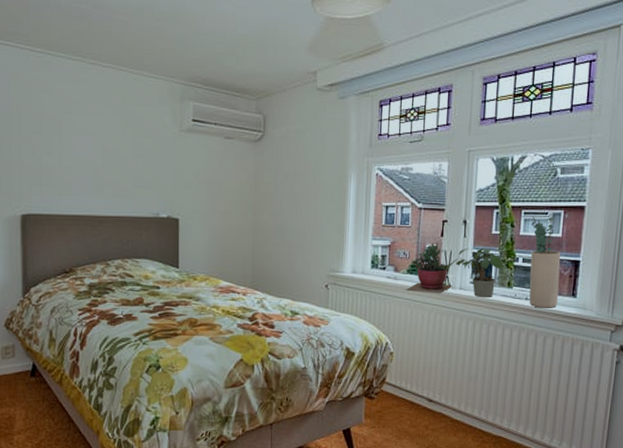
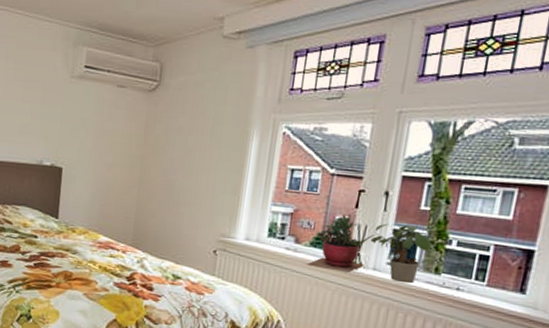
vase: present [529,212,561,308] -> none [461,190,510,304]

